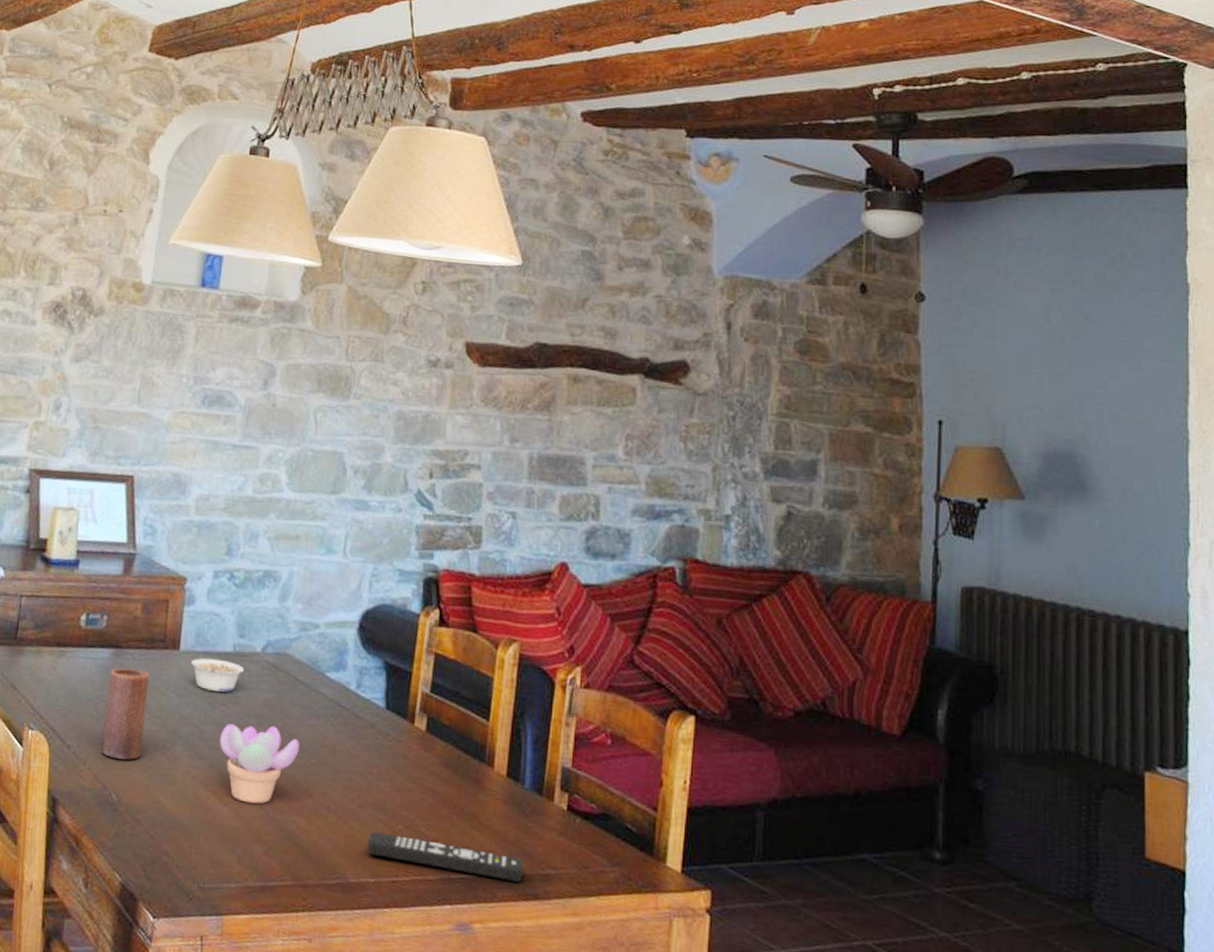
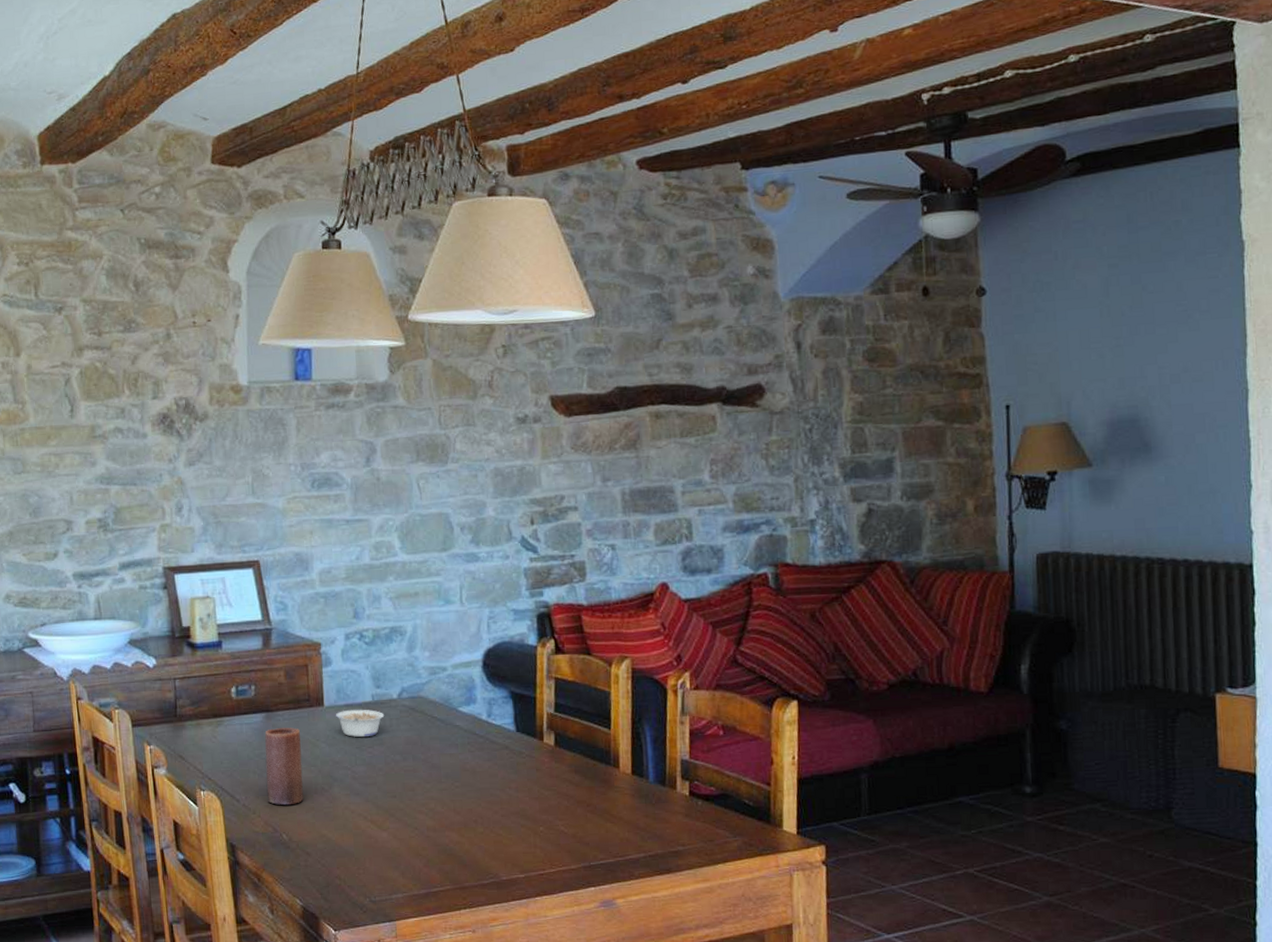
succulent plant: present [219,724,299,804] -> none [370,759,443,827]
remote control: present [367,831,524,882] -> none [514,835,656,861]

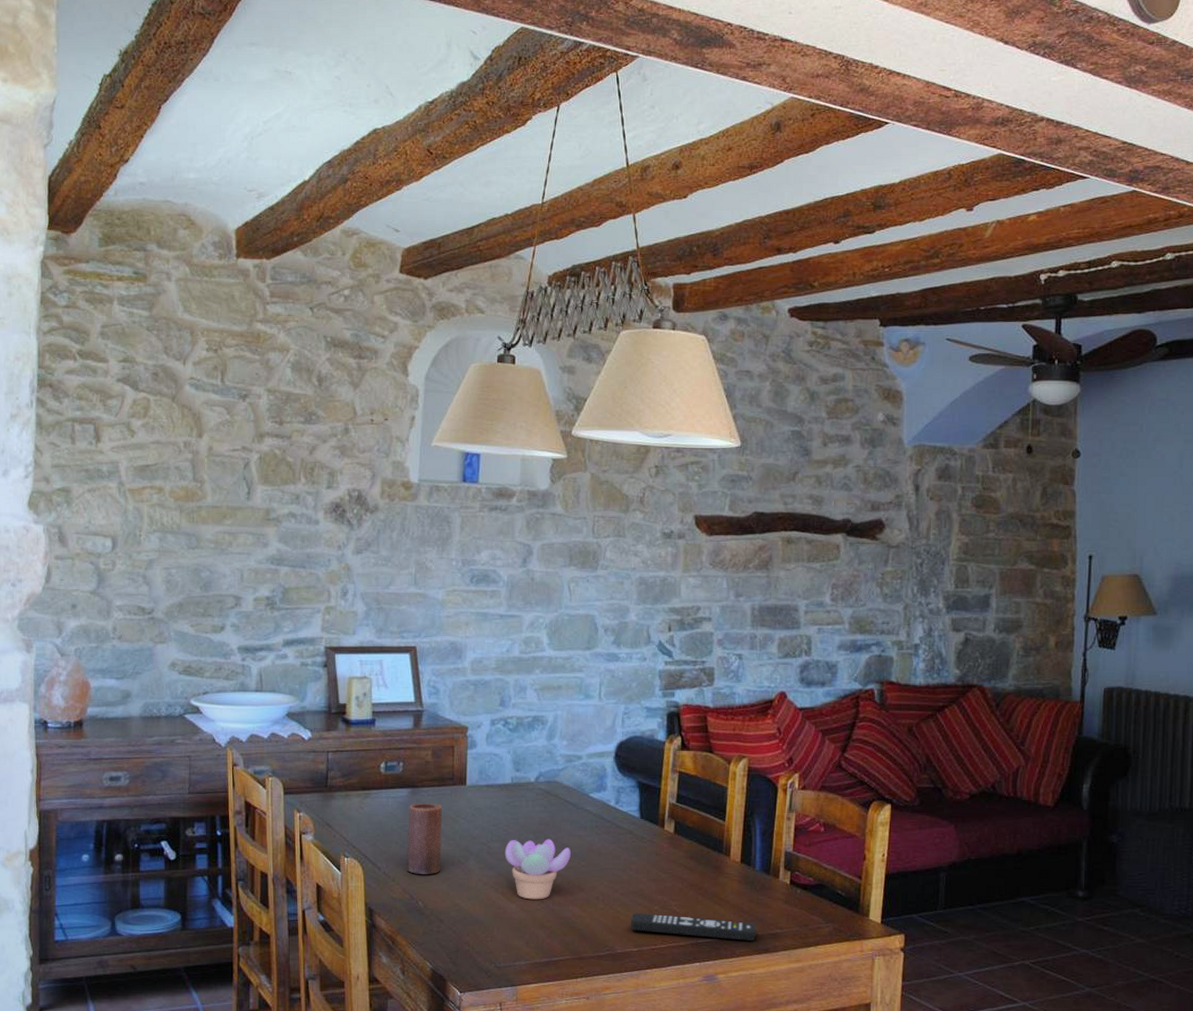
legume: present [335,709,385,738] -> none [476,789,522,816]
succulent plant: none [370,759,443,827] -> present [504,838,571,900]
remote control: none [514,835,656,861] -> present [630,913,756,941]

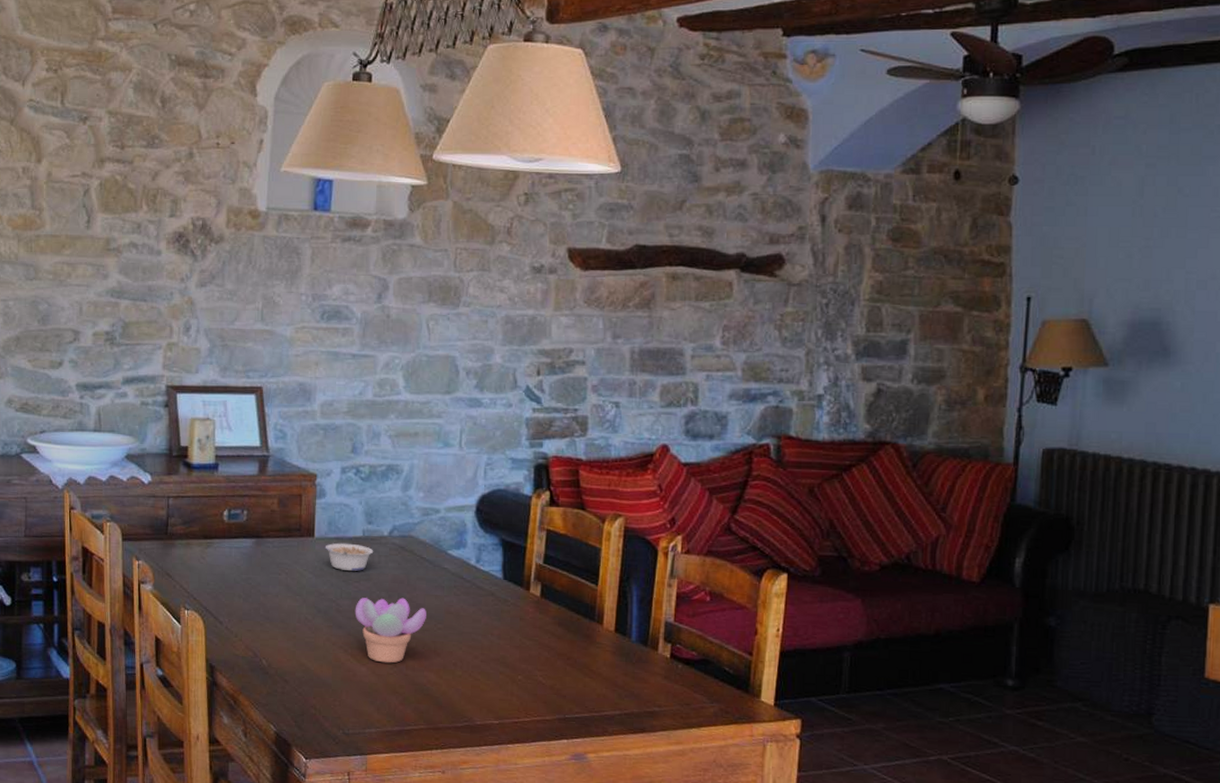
candle: present [407,802,442,874] -> none [250,554,288,631]
legume: none [476,789,522,816] -> present [325,542,374,572]
remote control: present [630,913,756,941] -> none [491,682,632,719]

